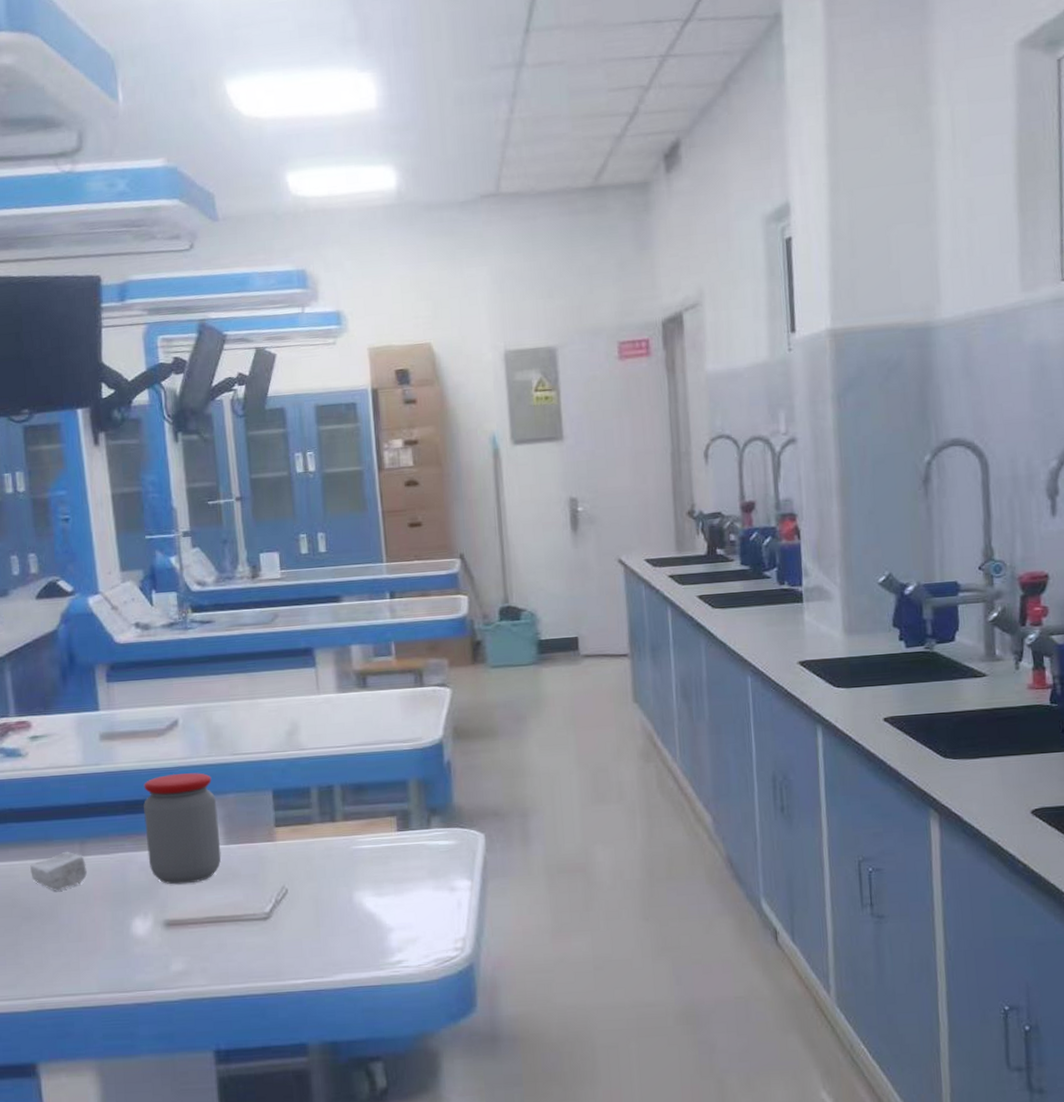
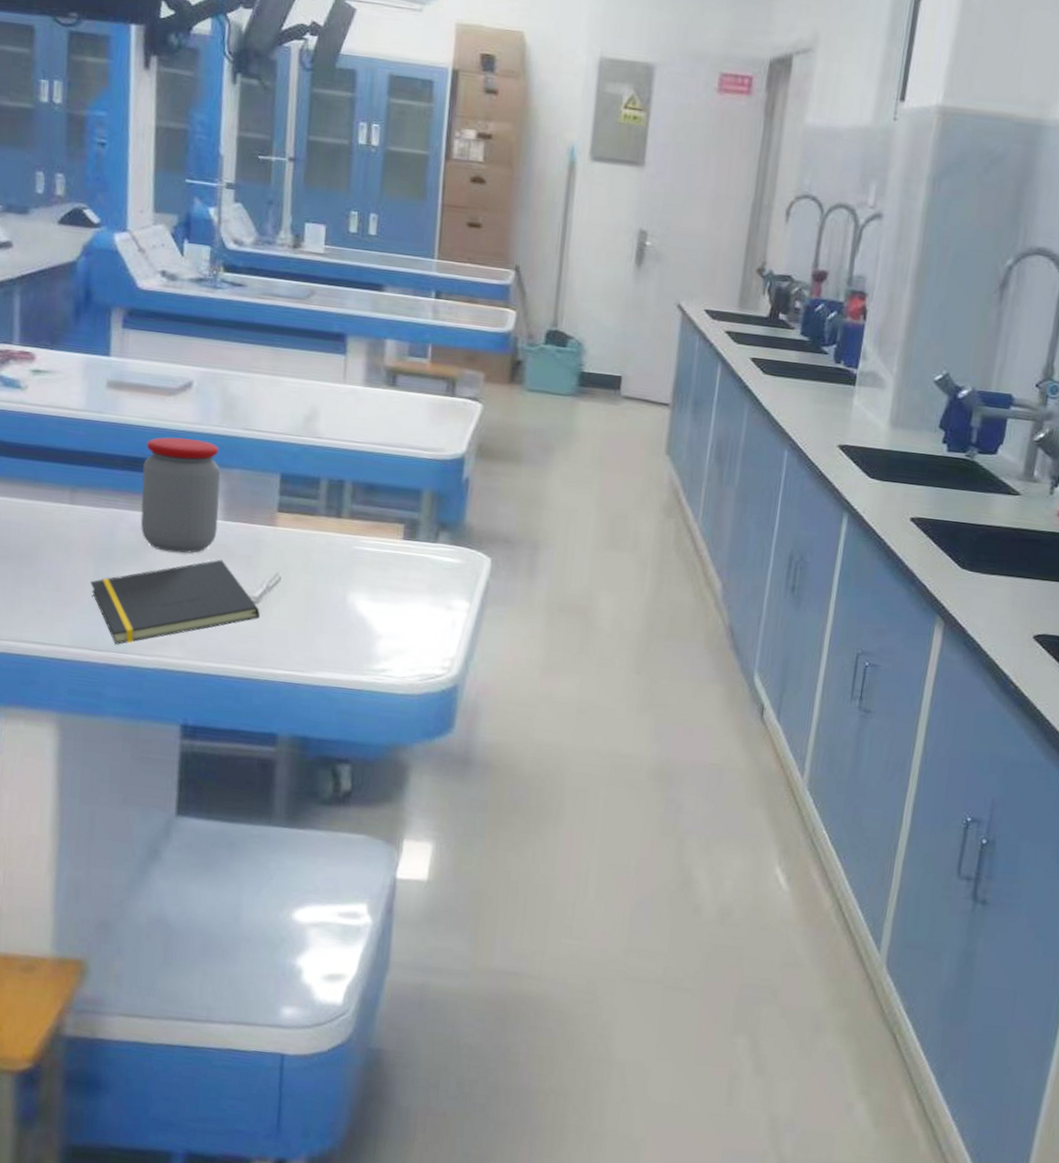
soap bar: present [30,851,88,891] -> none [14,496,75,536]
notepad: none [110,882,273,983] -> present [90,559,260,645]

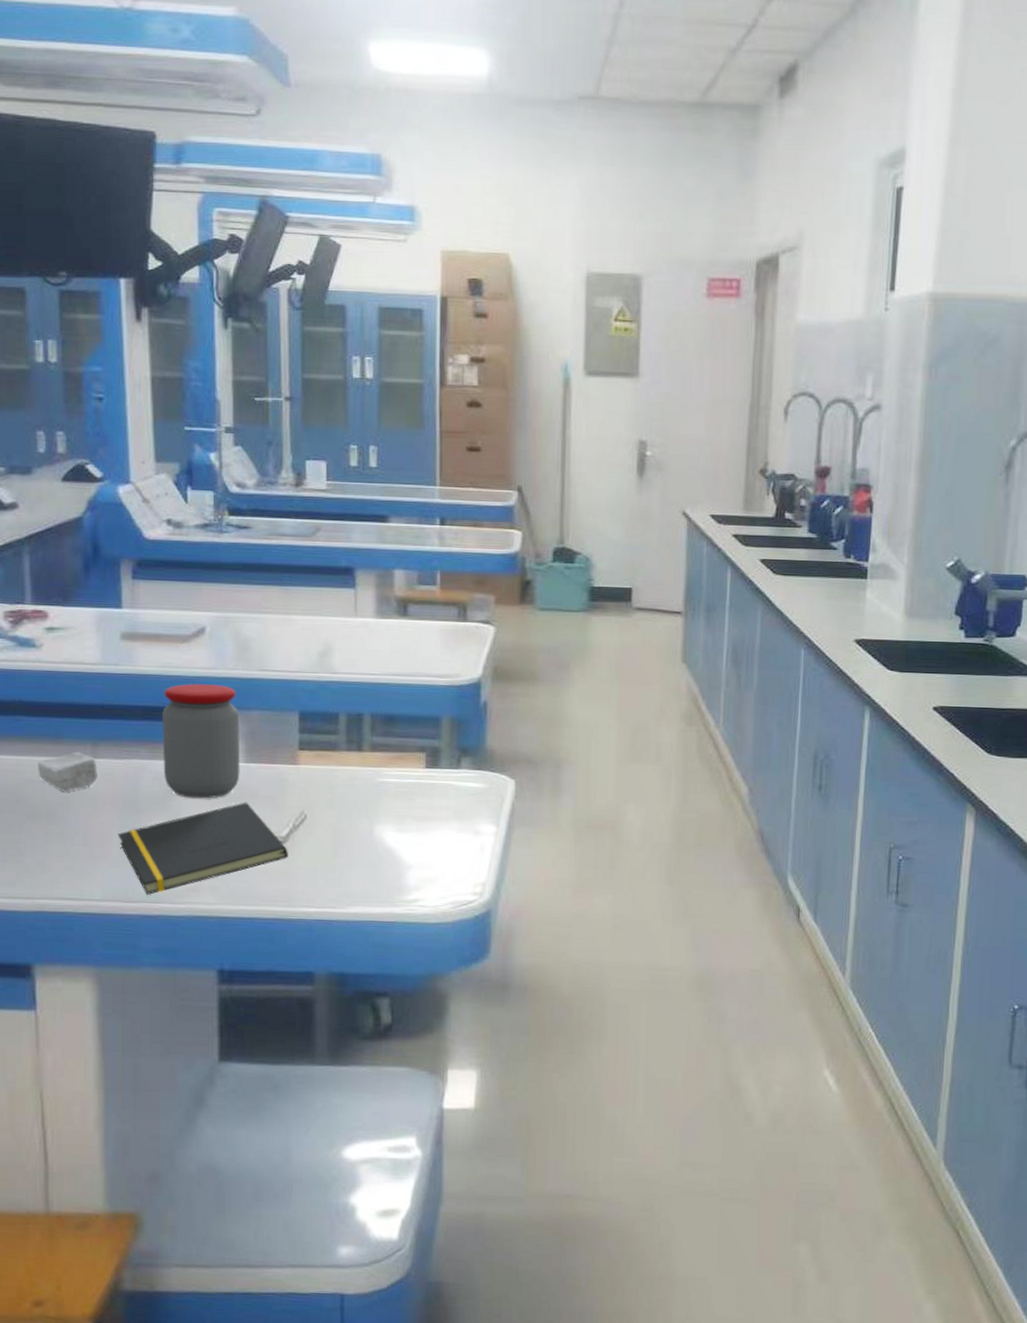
soap bar: none [14,496,75,536] -> present [38,751,99,792]

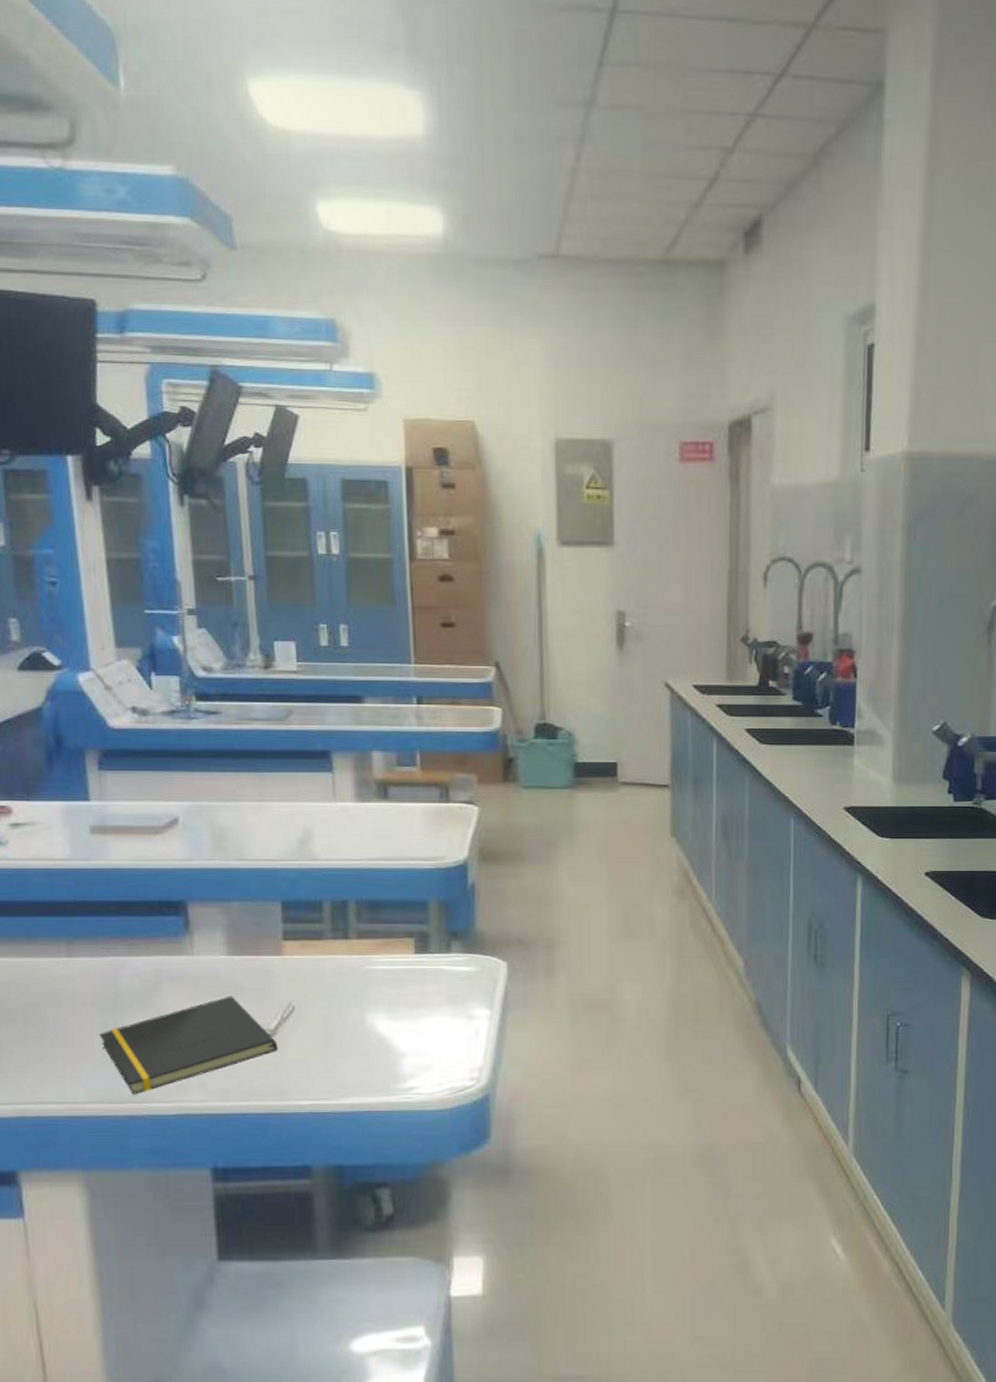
soap bar: present [38,751,99,792] -> none [10,951,75,993]
jar: present [162,683,241,799] -> none [138,875,224,994]

